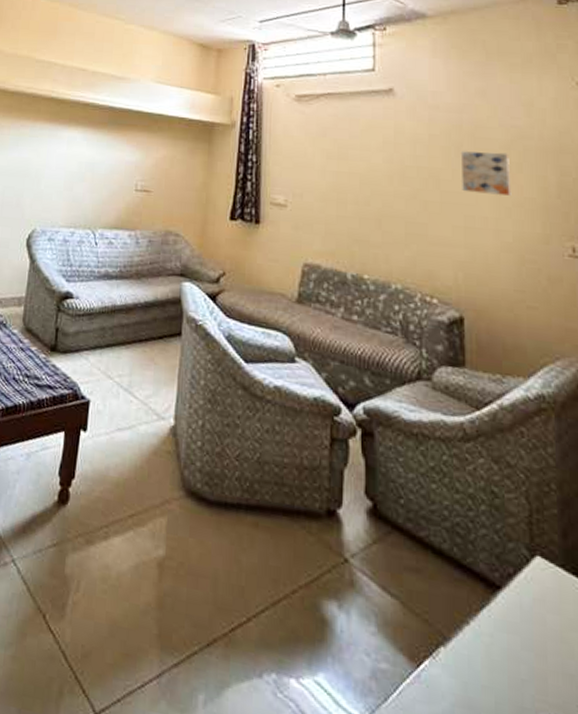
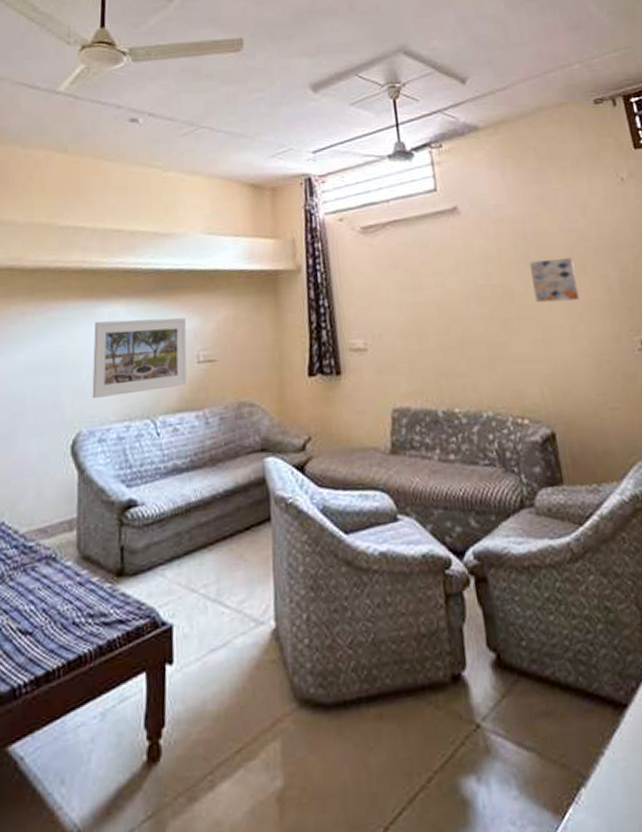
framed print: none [47,142,130,208] -> present [92,318,187,399]

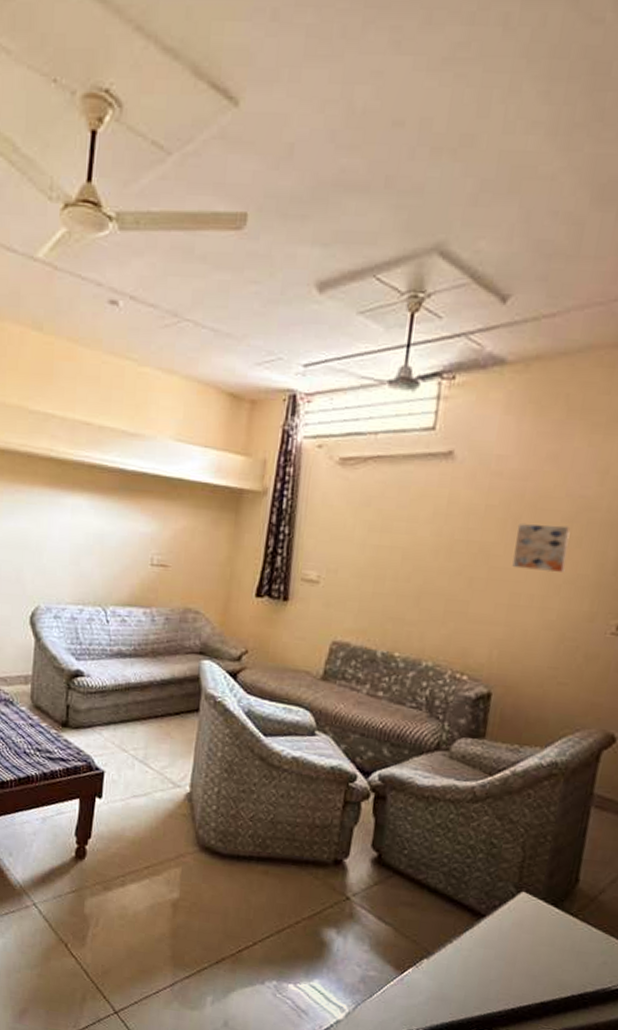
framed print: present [92,318,187,399] -> none [51,510,144,584]

